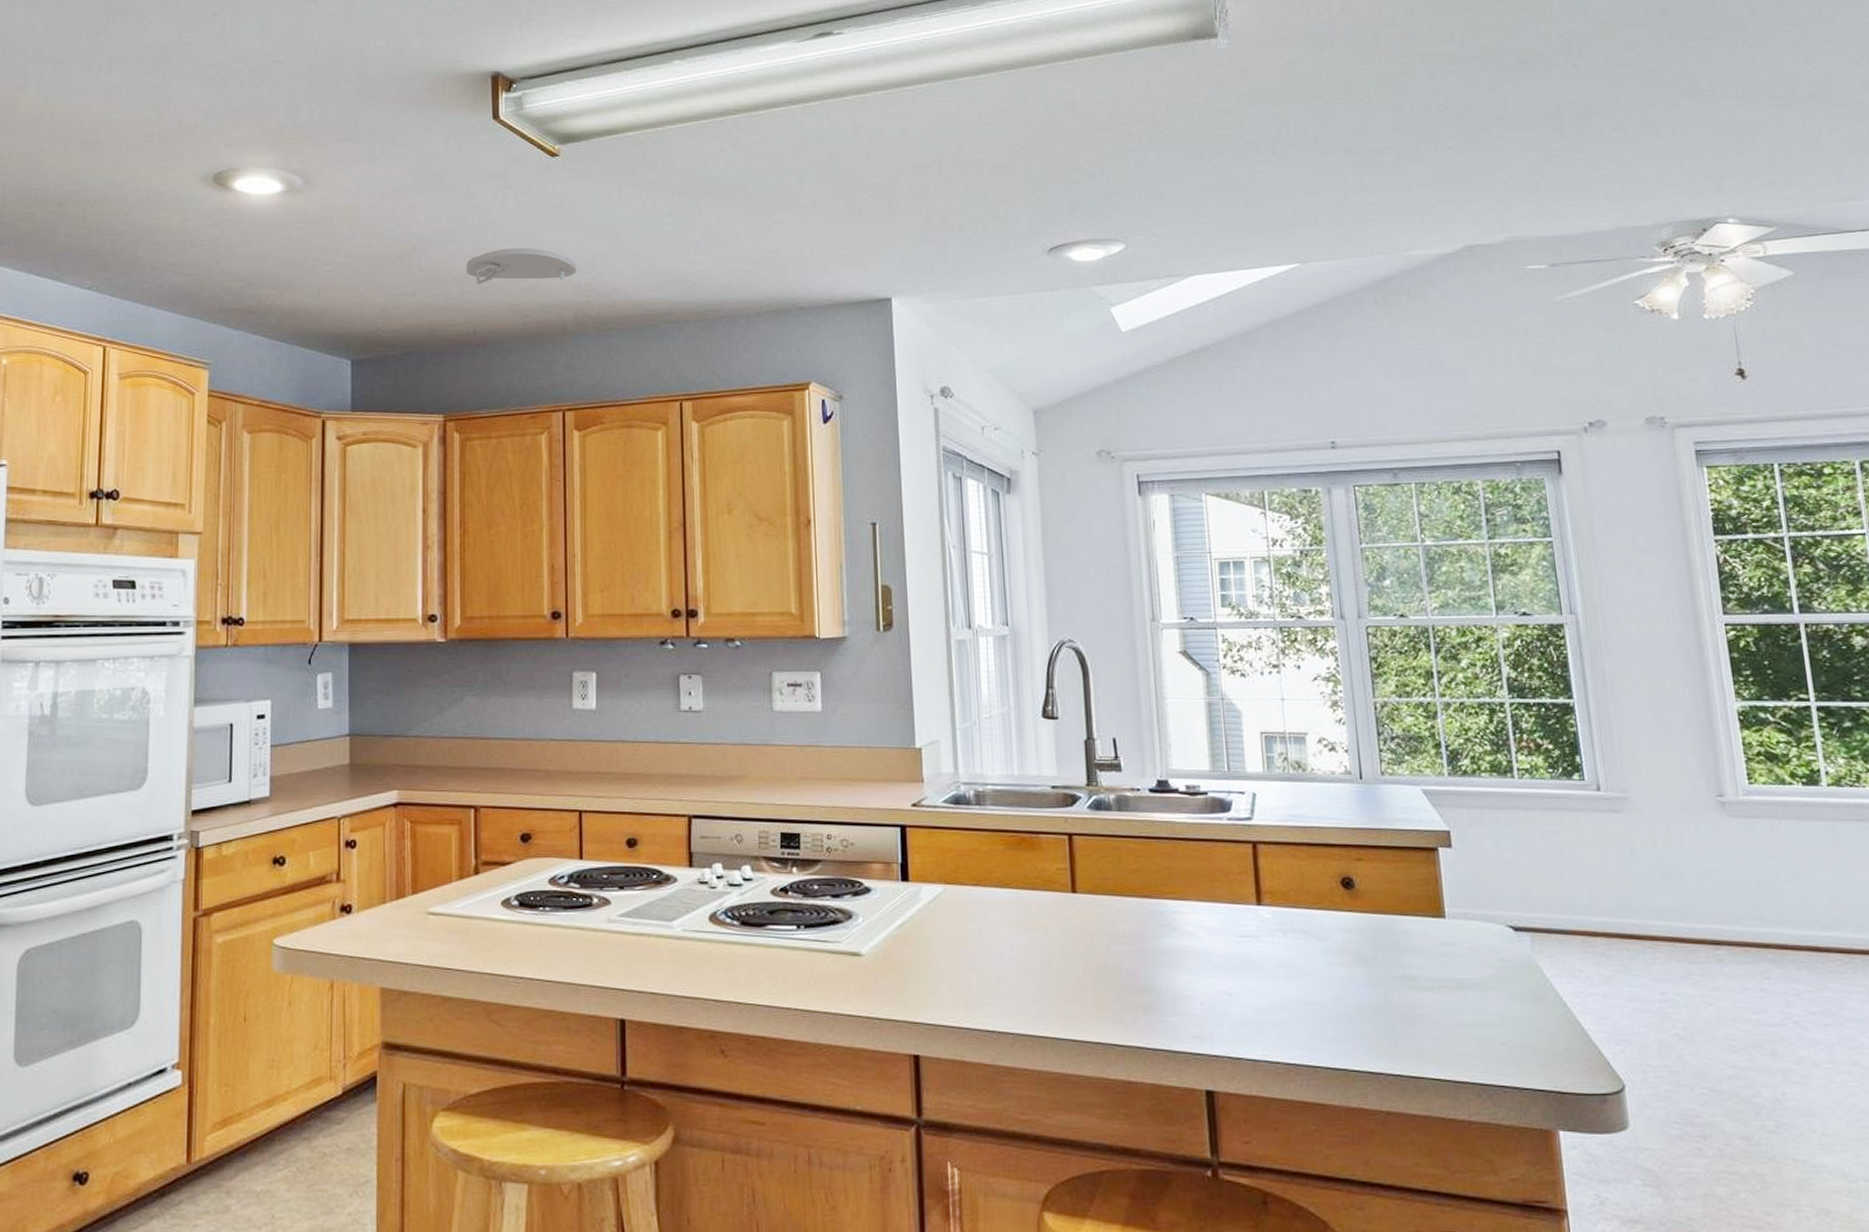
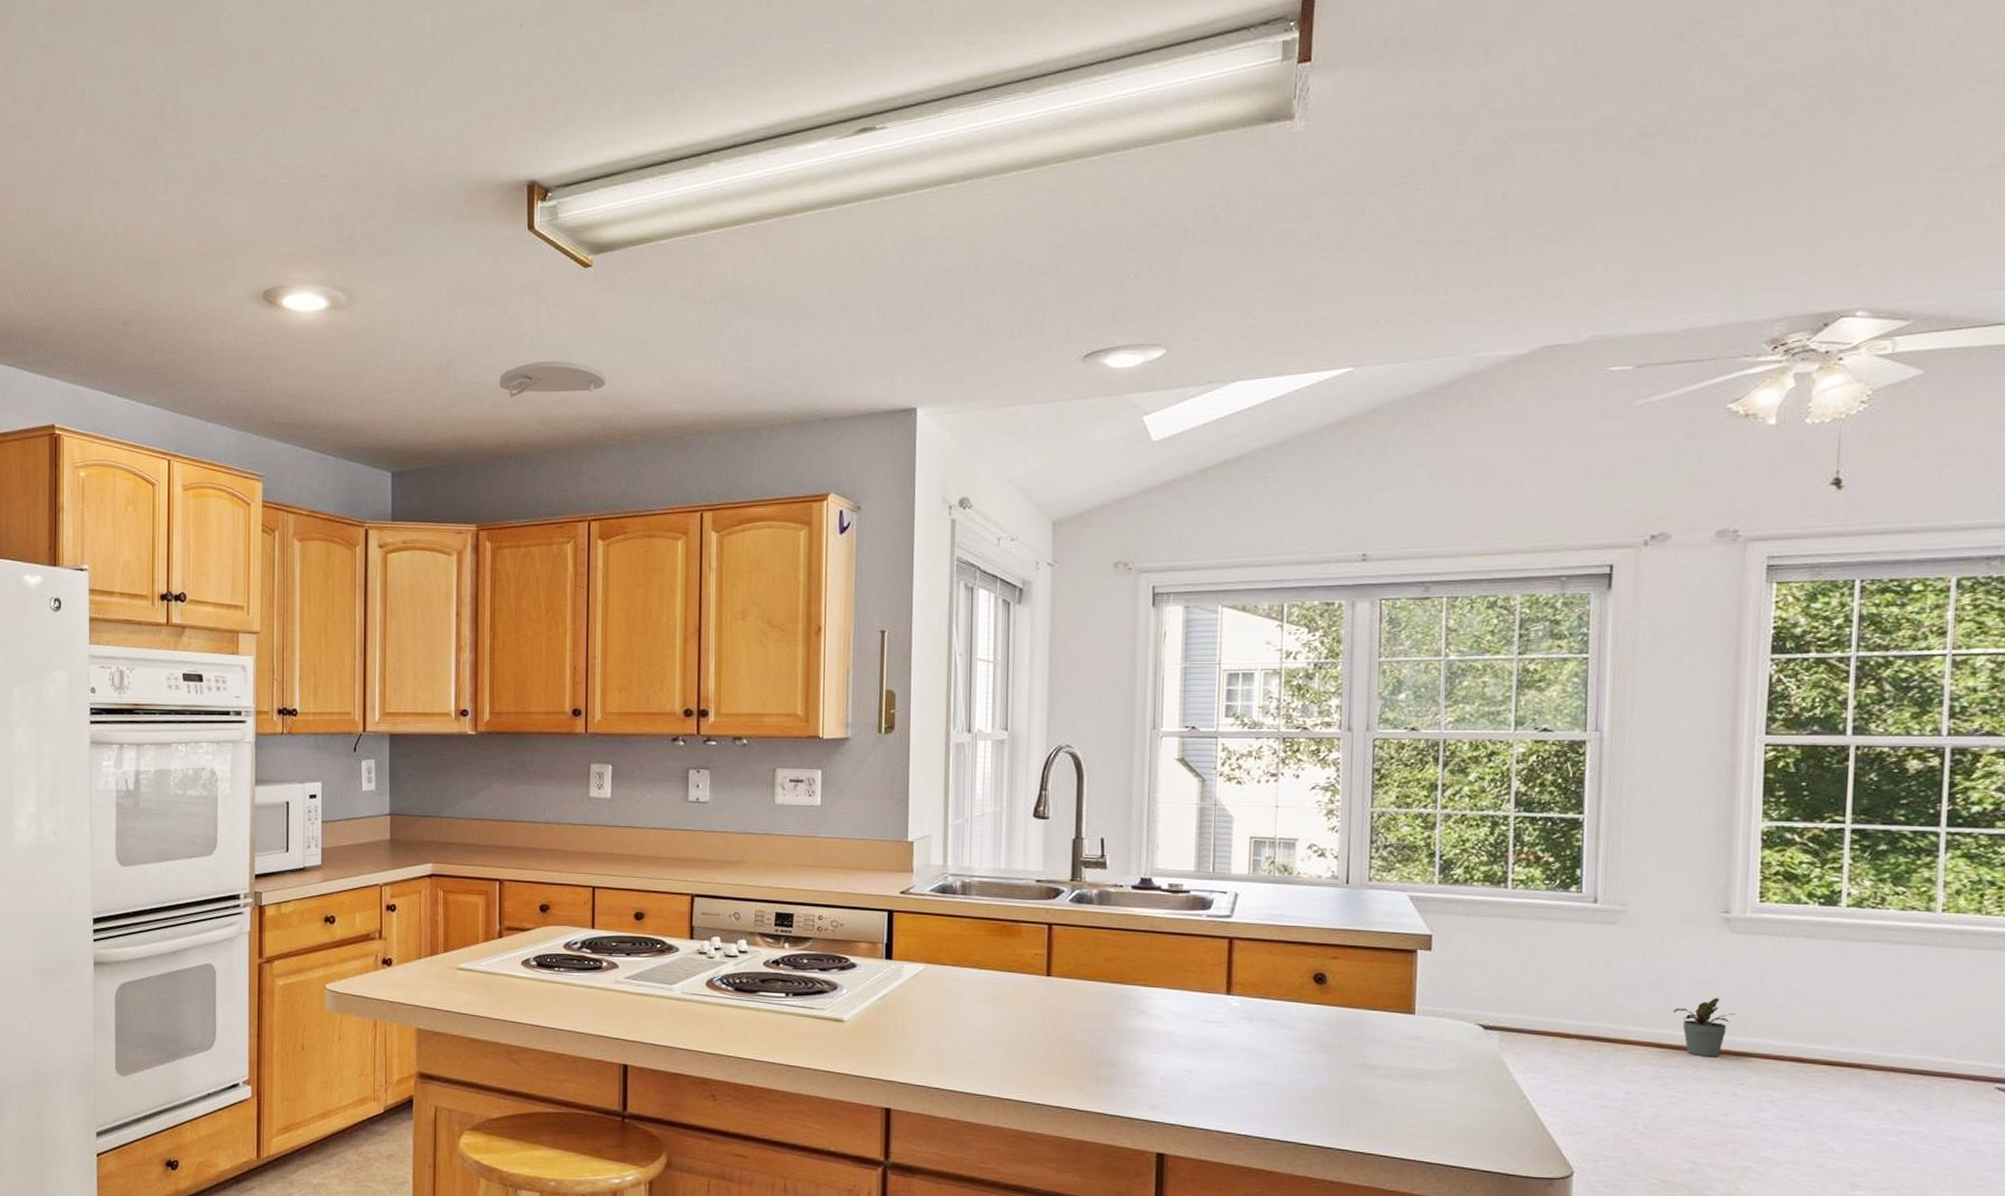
potted plant: none [1689,886,1749,950] -> present [1672,998,1737,1057]

